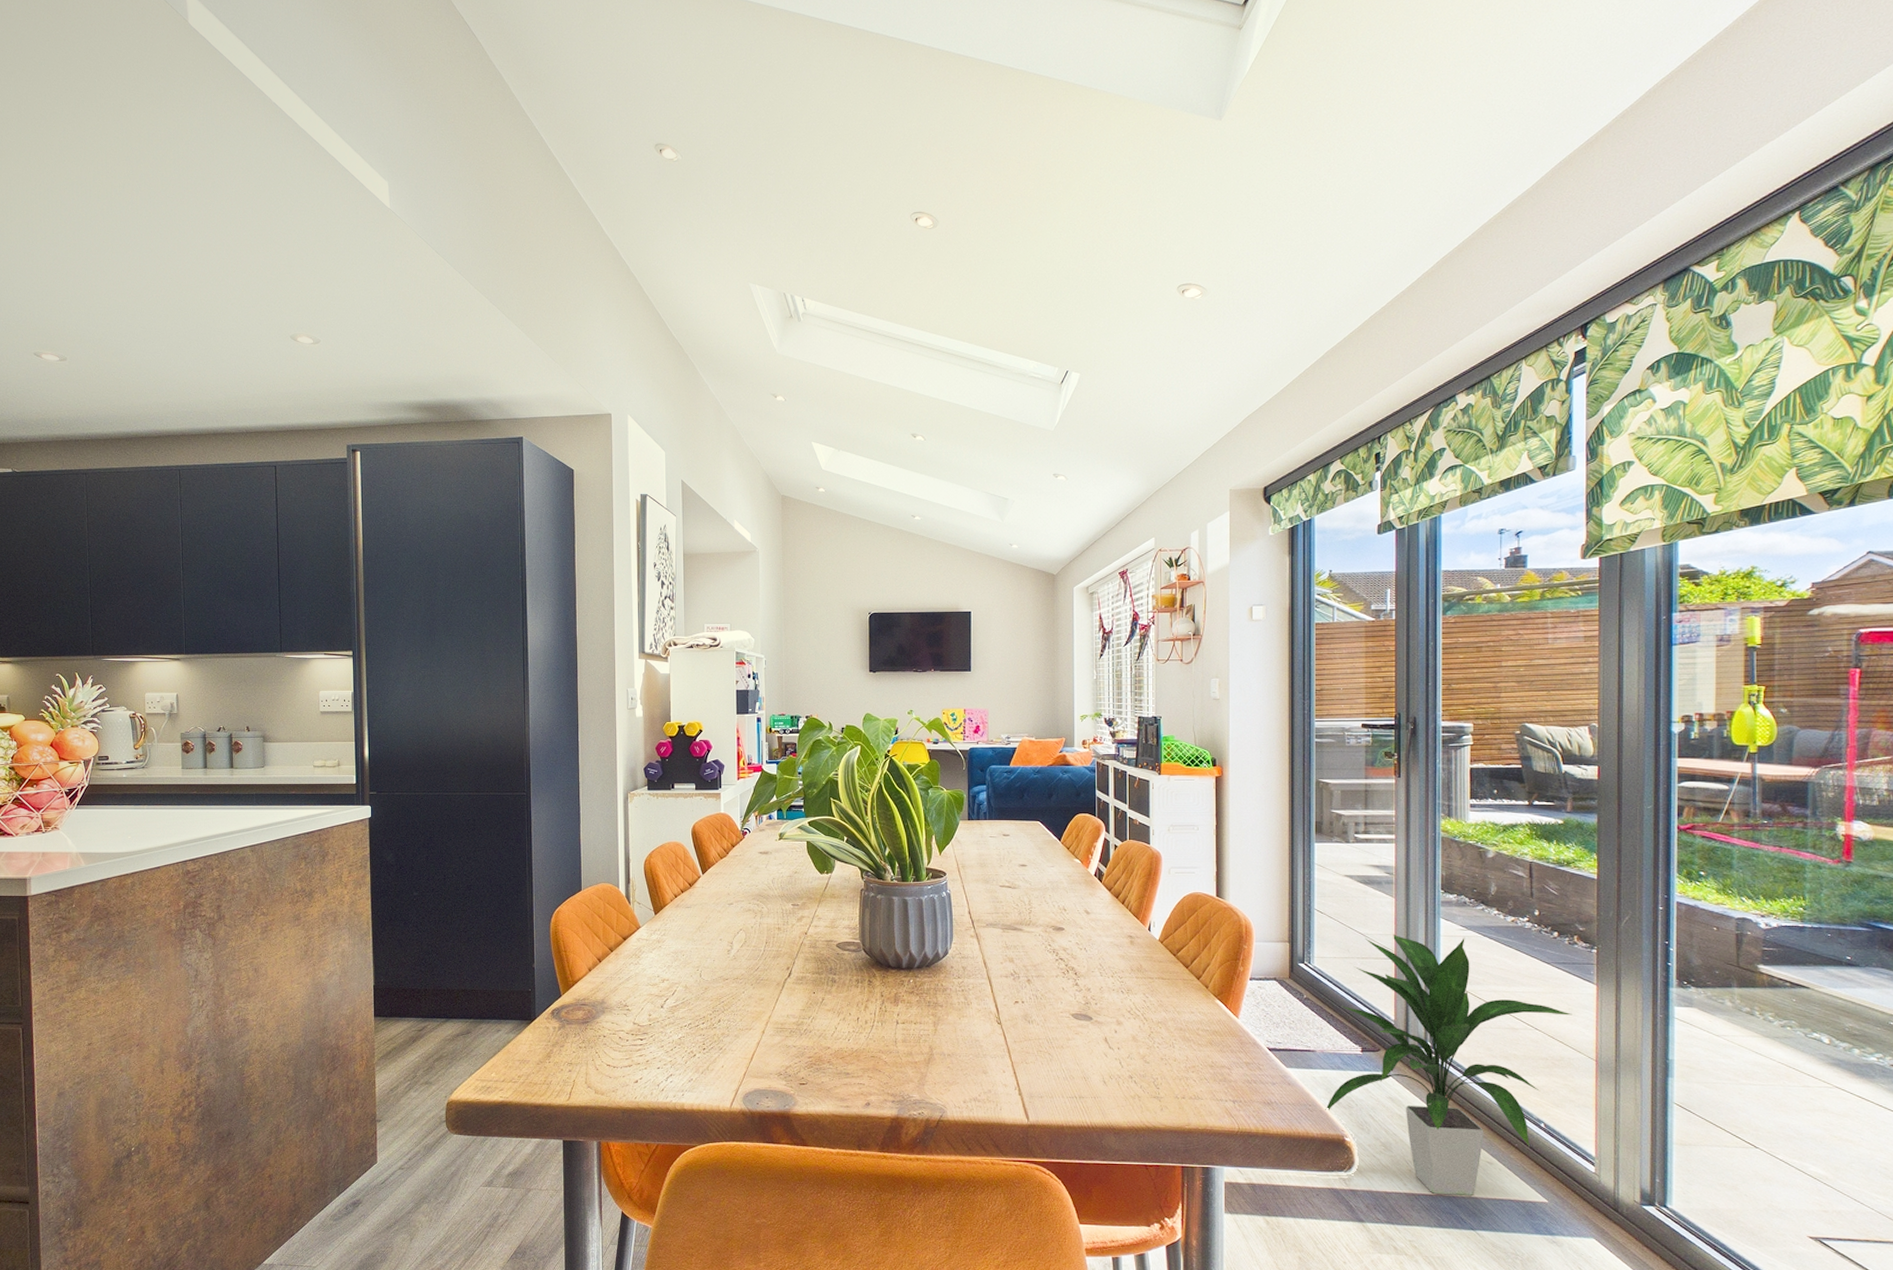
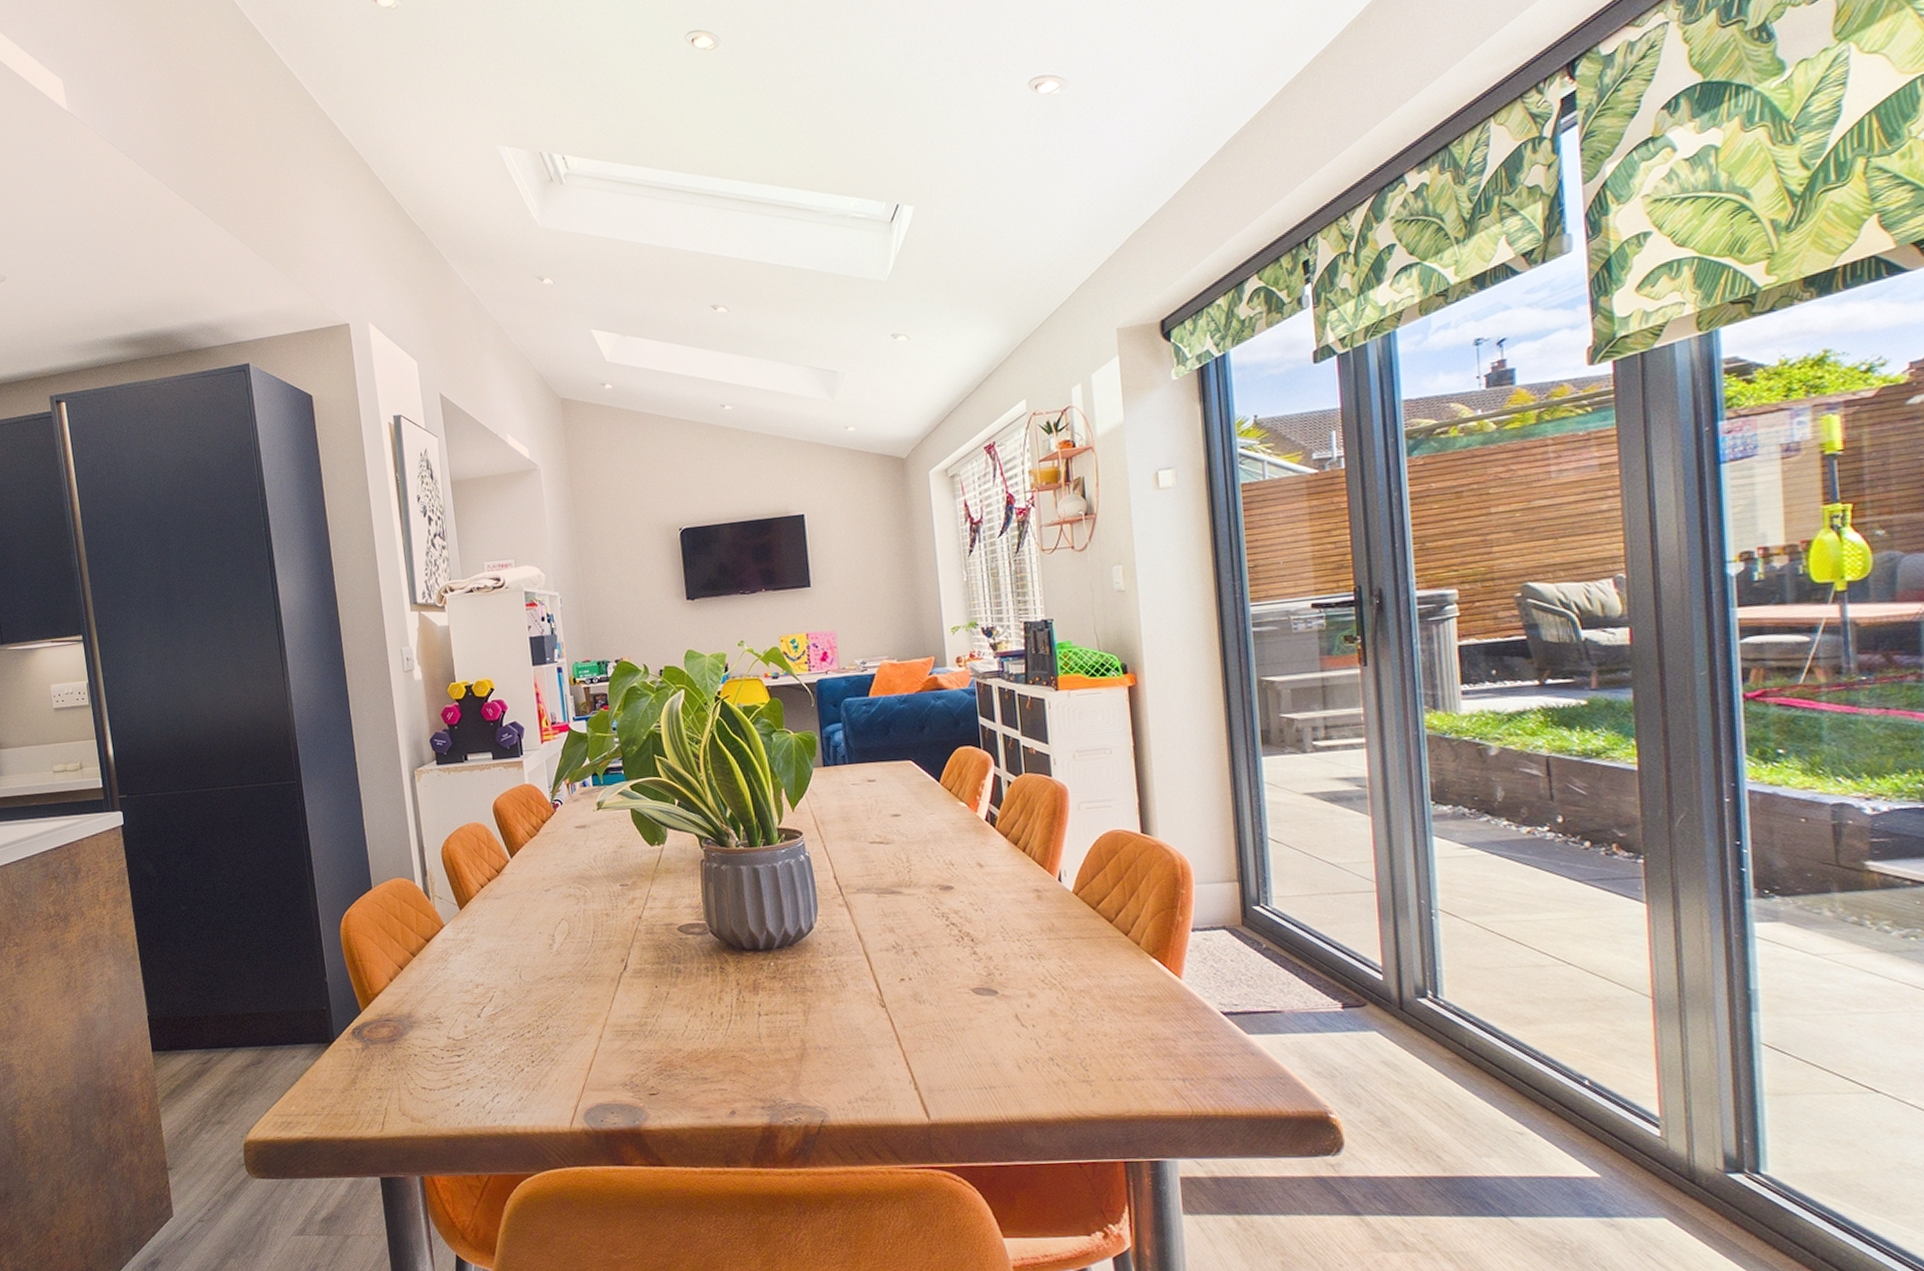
indoor plant: present [1325,934,1572,1195] -> none [1301,857,1617,1176]

